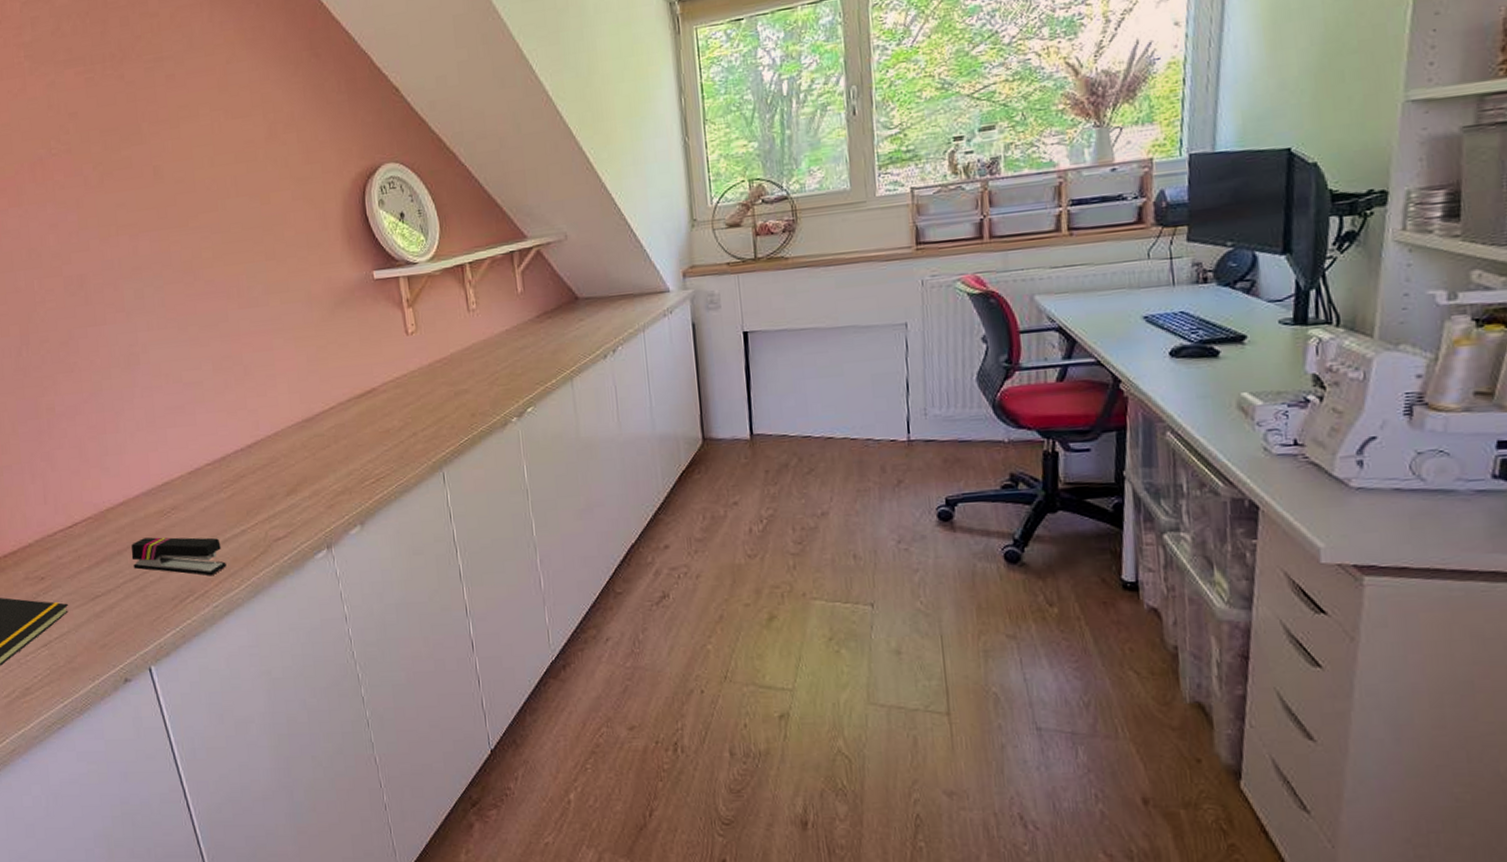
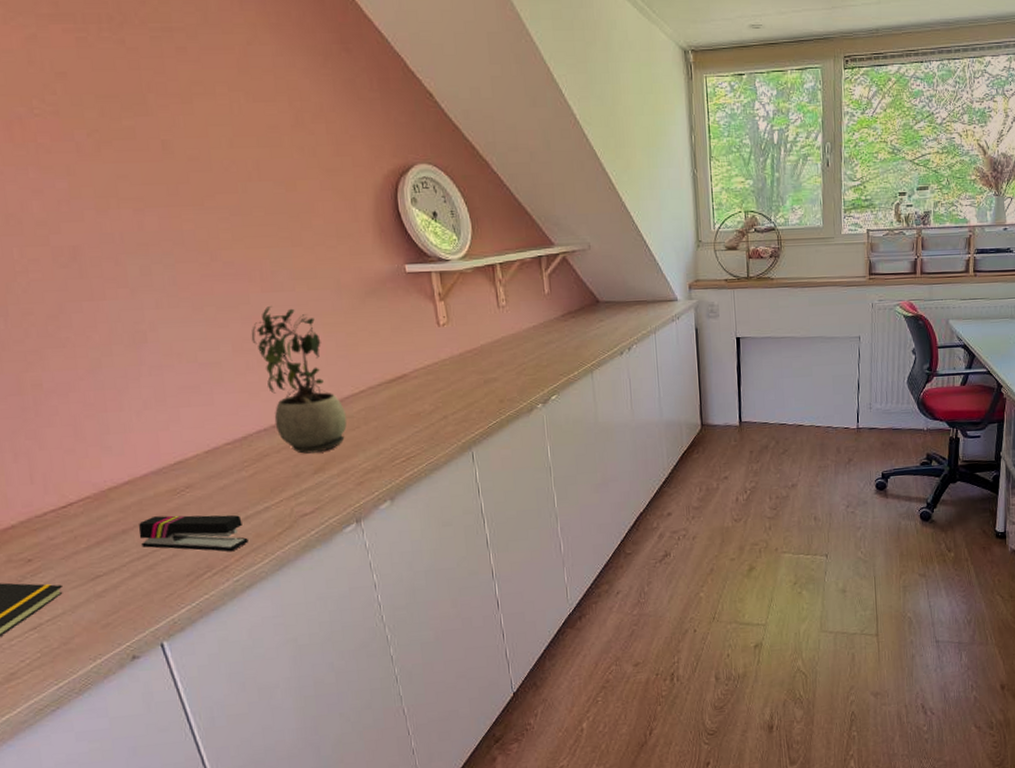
potted plant: none [229,321,318,475] -> present [251,305,347,454]

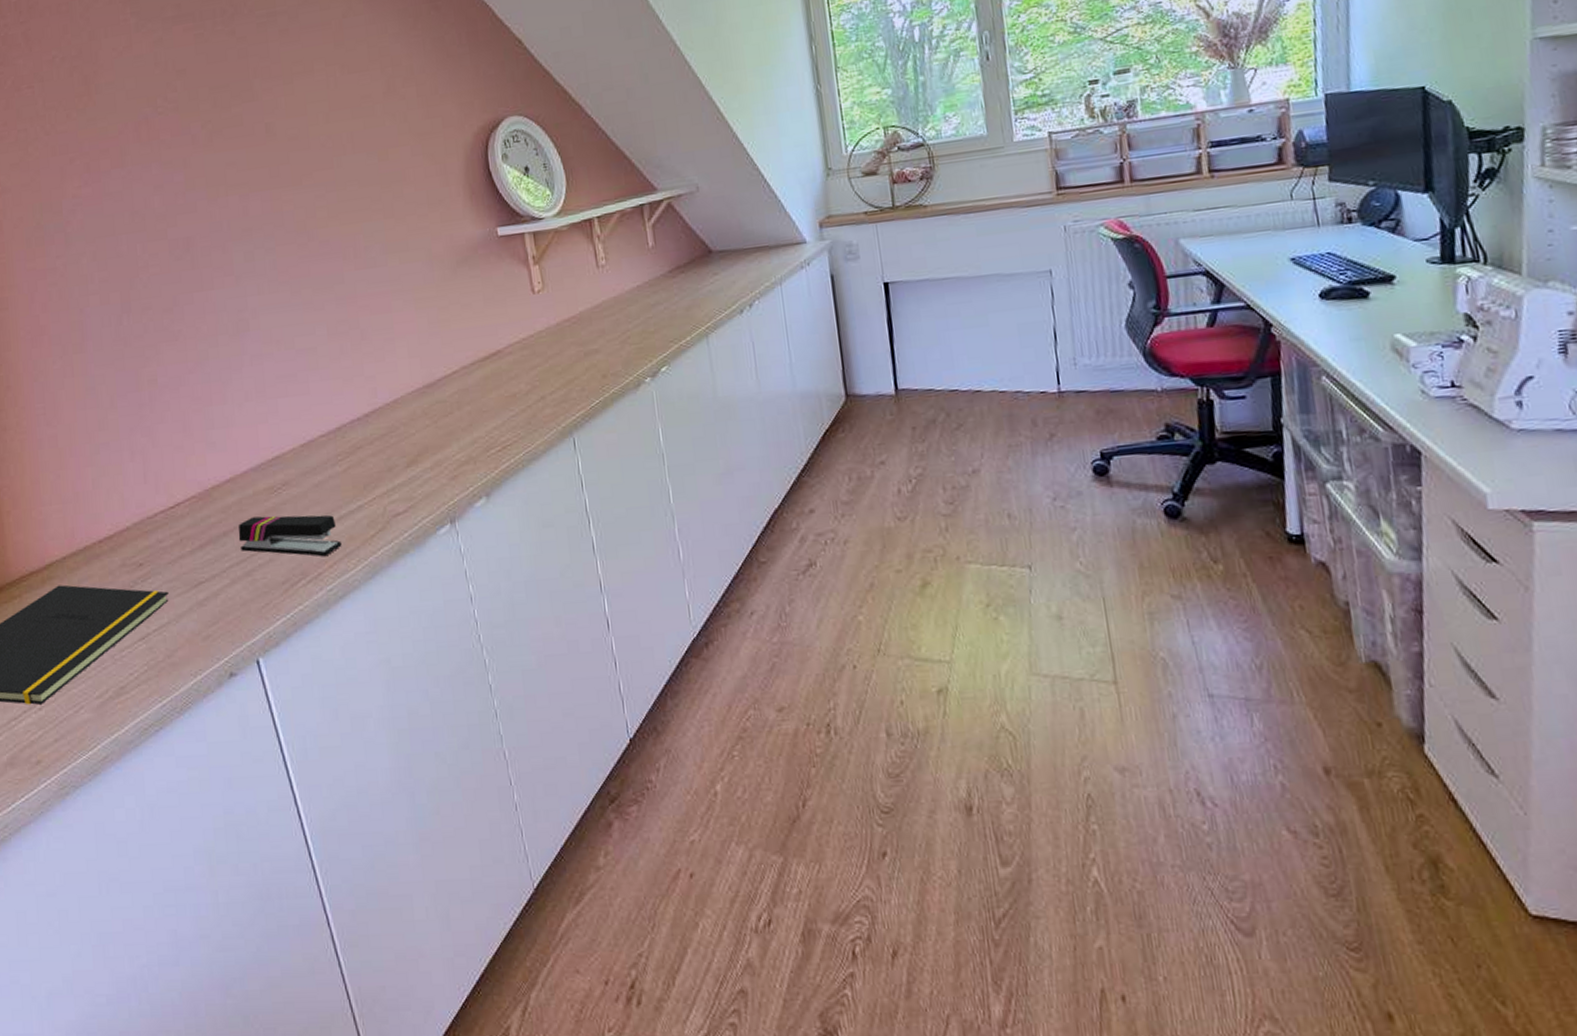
potted plant: present [251,305,347,454] -> none [345,283,440,445]

